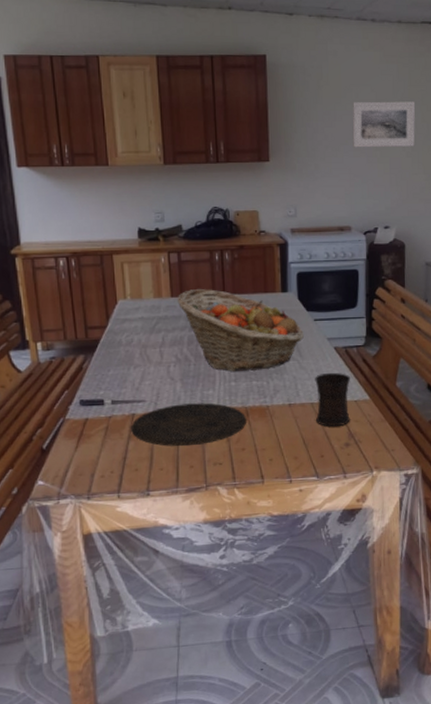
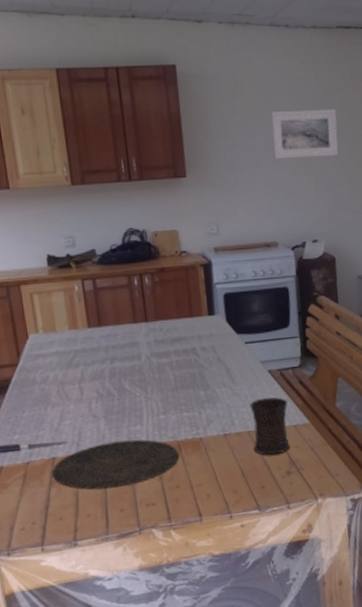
fruit basket: present [177,288,304,371] -> none [94,316,235,404]

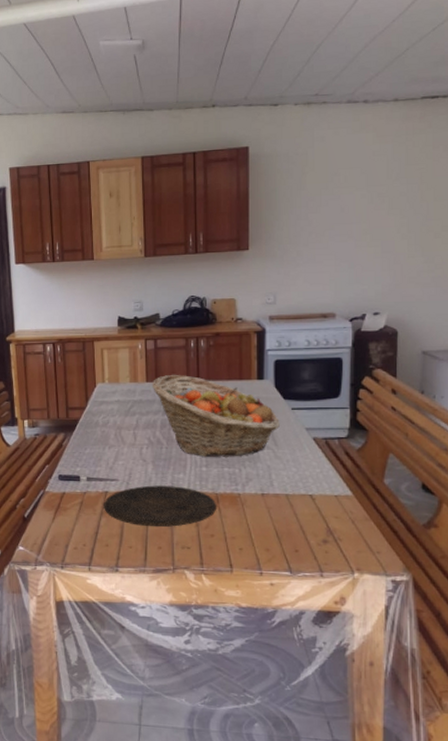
fruit basket: none [94,316,235,404] -> present [152,374,280,457]
mug: present [250,397,290,455] -> none [291,464,331,522]
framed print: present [271,109,338,159] -> none [339,181,413,232]

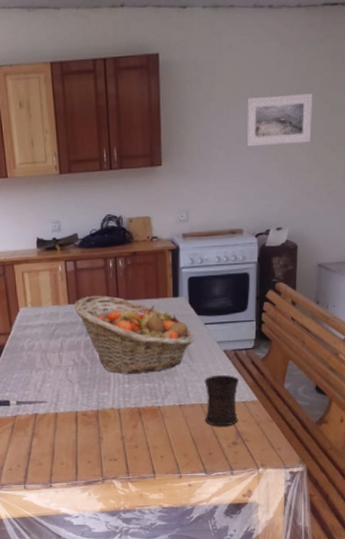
plate: present [104,485,217,528] -> none [34,403,140,444]
mug: none [291,464,331,522] -> present [204,374,240,427]
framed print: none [339,181,413,232] -> present [246,93,313,147]

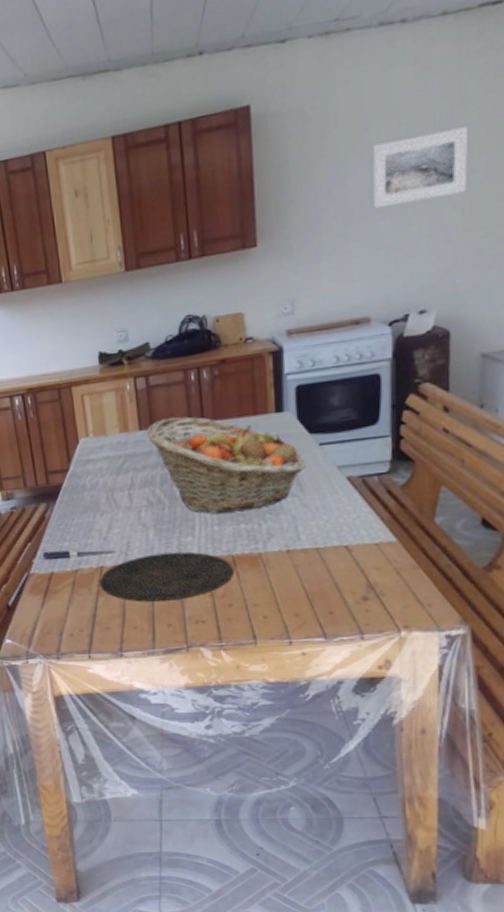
plate: none [34,403,140,444] -> present [100,551,235,603]
mug: present [204,374,240,427] -> none [321,509,371,577]

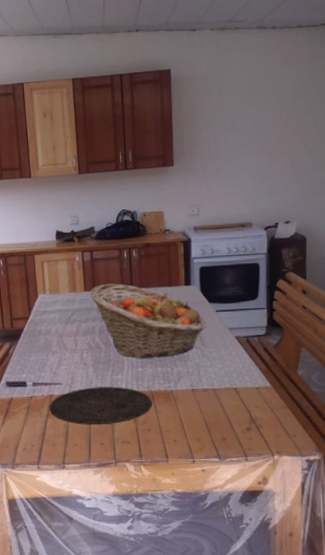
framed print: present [372,126,469,209] -> none [253,101,317,149]

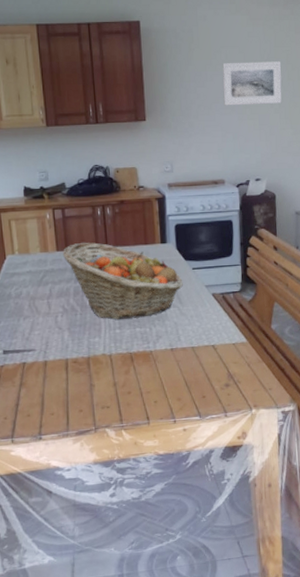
plate: present [49,386,153,426] -> none [22,350,132,392]
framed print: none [253,101,317,149] -> present [222,61,282,106]

